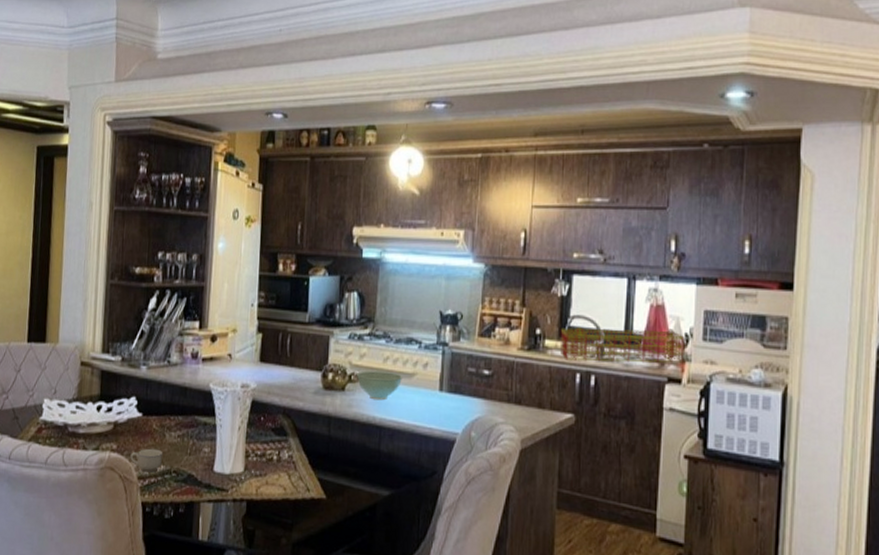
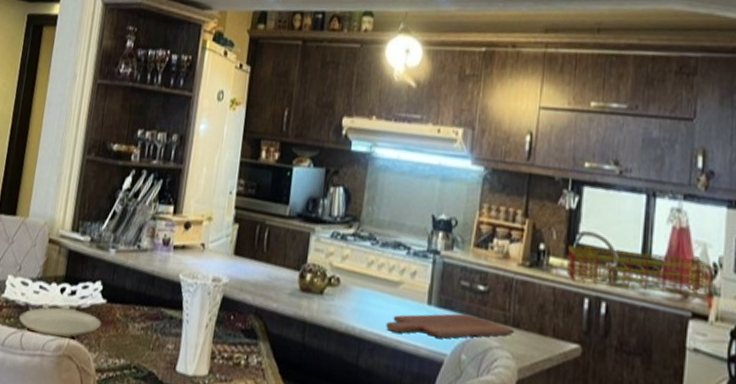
plate: none [59,424,139,452] -> present [19,307,101,338]
cup: present [130,448,164,473] -> none [89,338,125,366]
bowl: present [356,371,403,401] -> none [336,274,388,310]
cutting board: none [403,395,517,421] -> present [386,313,515,339]

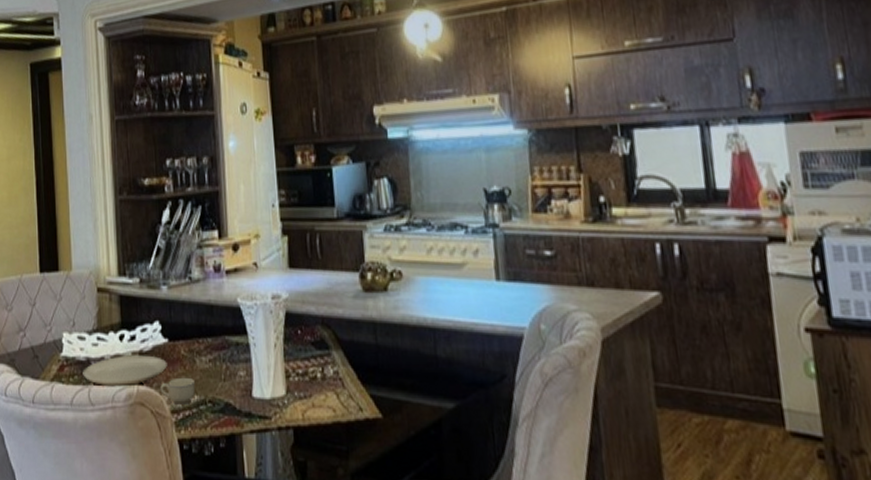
cup: none [89,338,125,366] -> present [160,377,196,405]
cutting board: present [386,313,515,339] -> none [458,281,591,315]
dish rack: present [566,244,713,298] -> none [628,178,784,229]

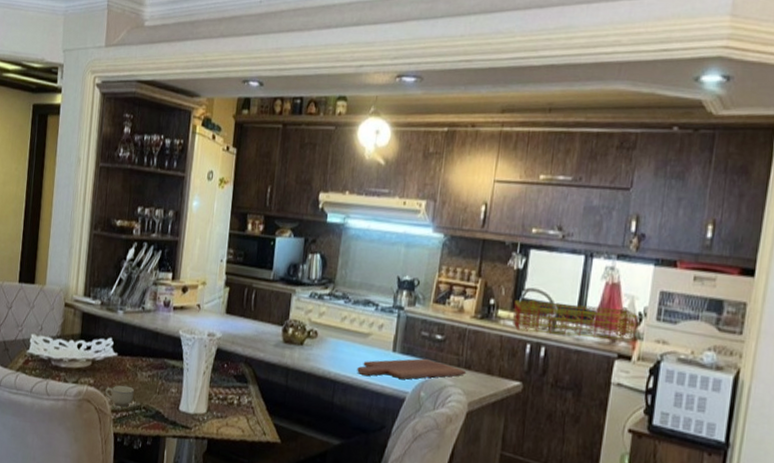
plate: present [83,355,167,387] -> none [43,360,114,385]
cutting board: none [458,281,591,315] -> present [357,358,467,380]
dish rack: none [628,178,784,229] -> present [513,299,638,342]

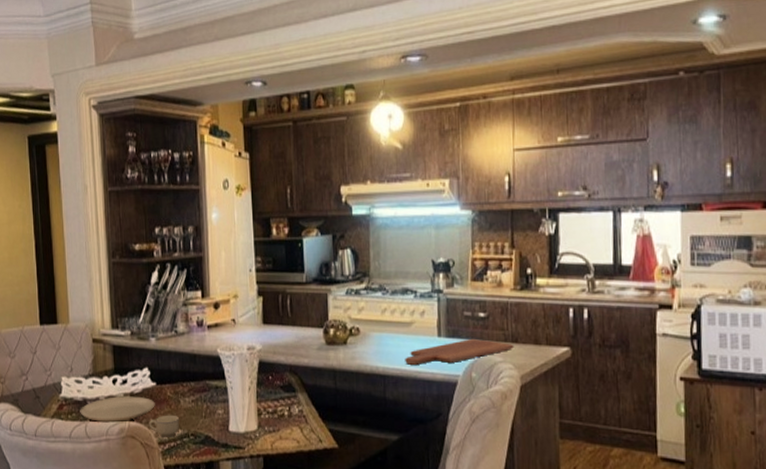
plate: none [43,360,114,385] -> present [80,396,155,423]
dish rack: present [513,299,638,342] -> none [550,257,673,296]

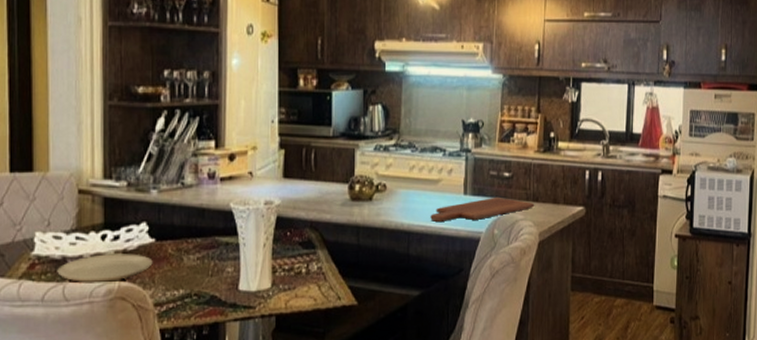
cup: present [149,415,180,437] -> none [144,273,182,298]

